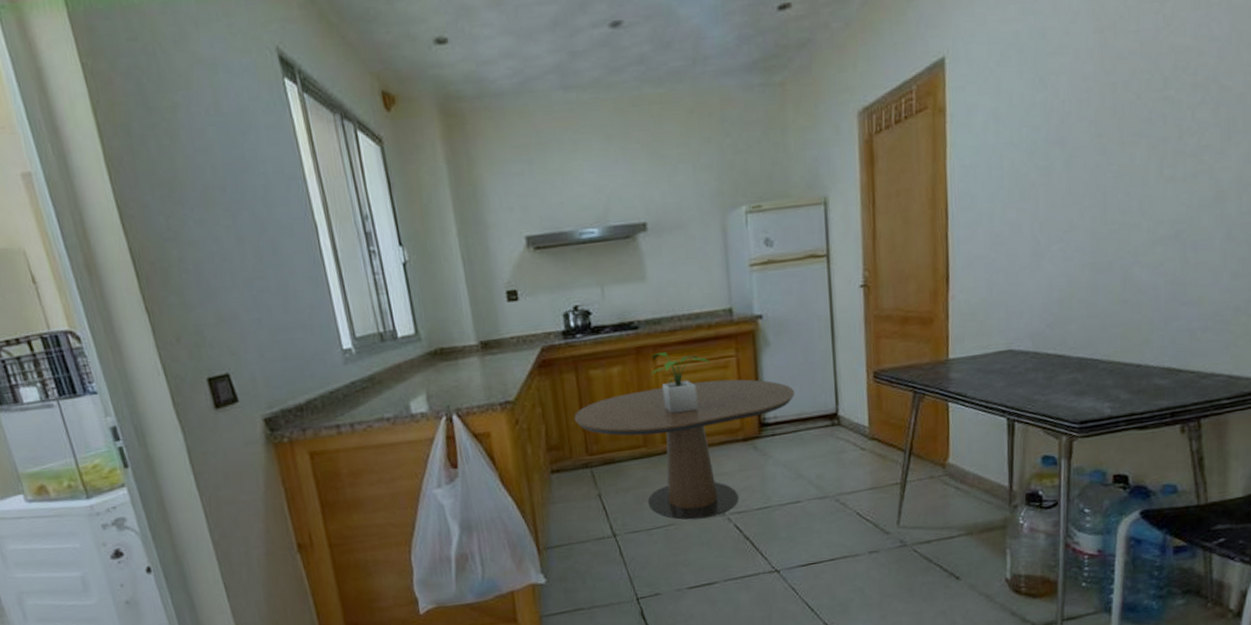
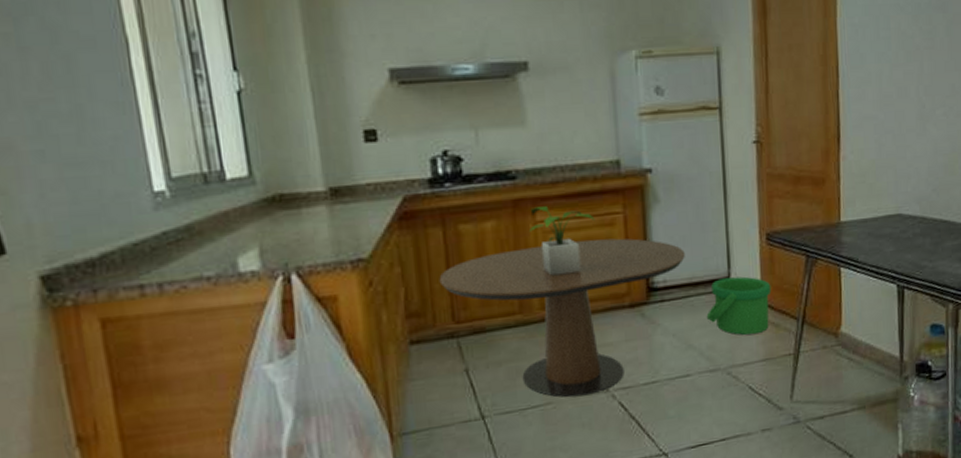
bucket: none [815,412,879,466] -> present [706,276,772,335]

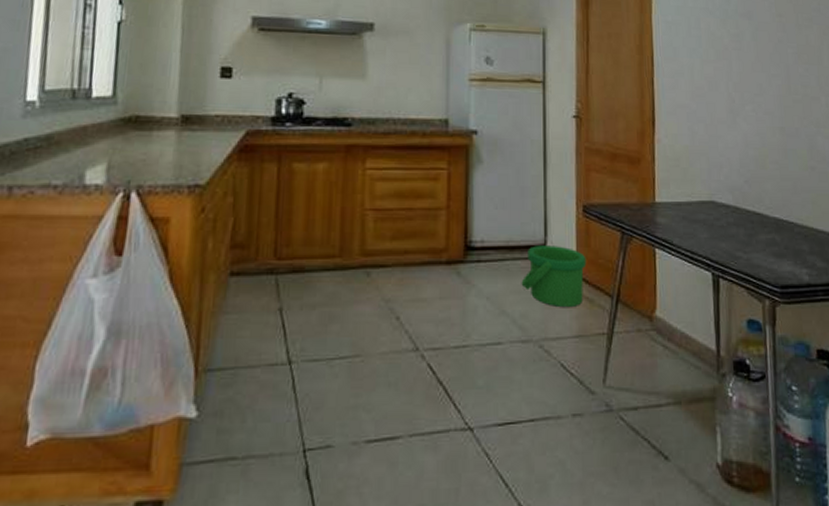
dining table: present [439,238,685,398] -> none [267,191,503,352]
potted plant: present [530,206,595,276] -> none [358,154,421,223]

